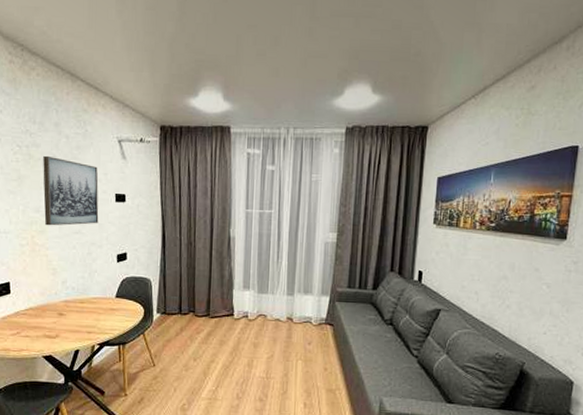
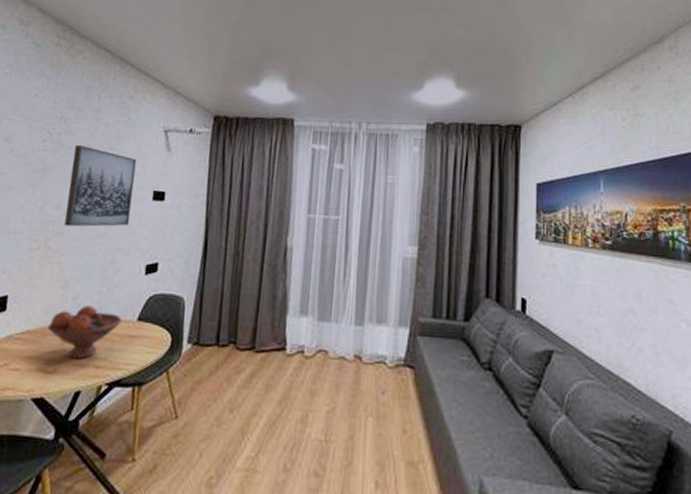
fruit bowl: none [46,287,104,328] -> present [47,305,123,360]

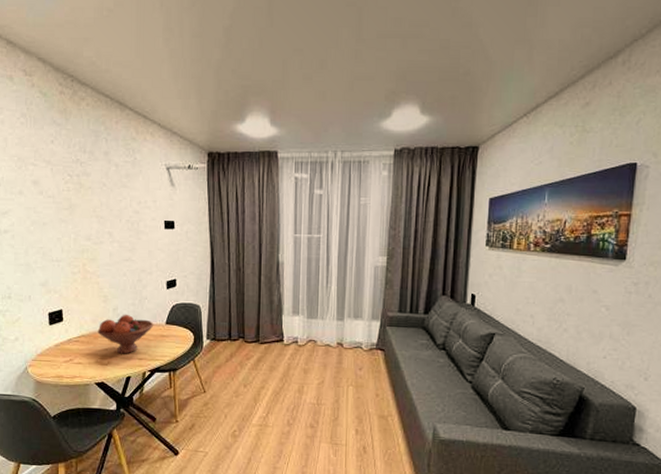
wall art: present [64,144,137,227] -> none [93,184,148,254]

